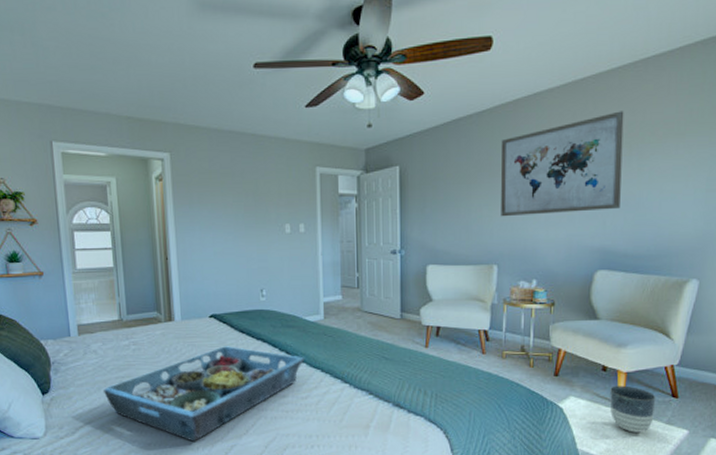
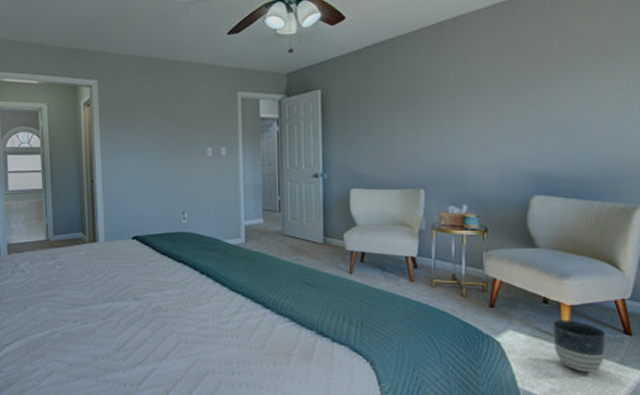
serving tray: present [102,346,305,442] -> none [28,268,226,364]
wall art: present [501,111,624,217] -> none [425,30,557,140]

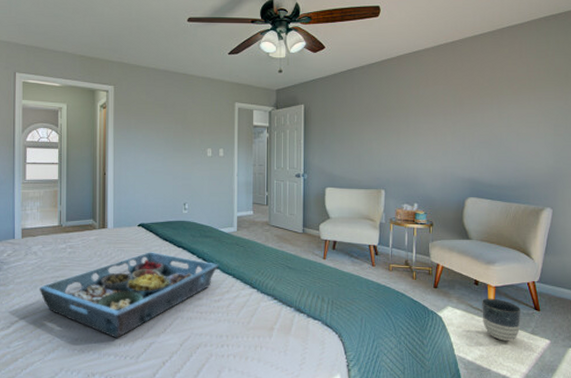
serving tray: none [28,268,226,364] -> present [39,252,219,338]

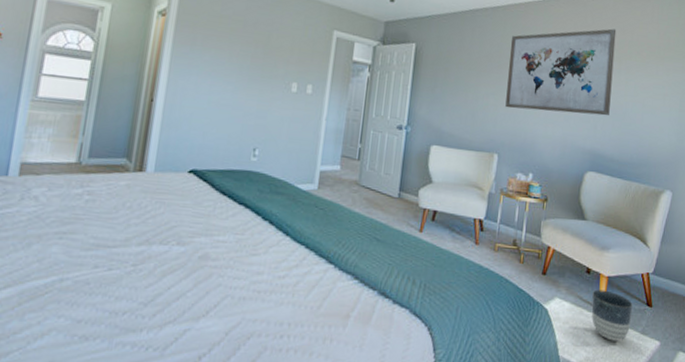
serving tray: present [39,252,219,338] -> none [33,207,290,322]
wall art: none [387,68,486,150] -> present [505,28,617,116]

